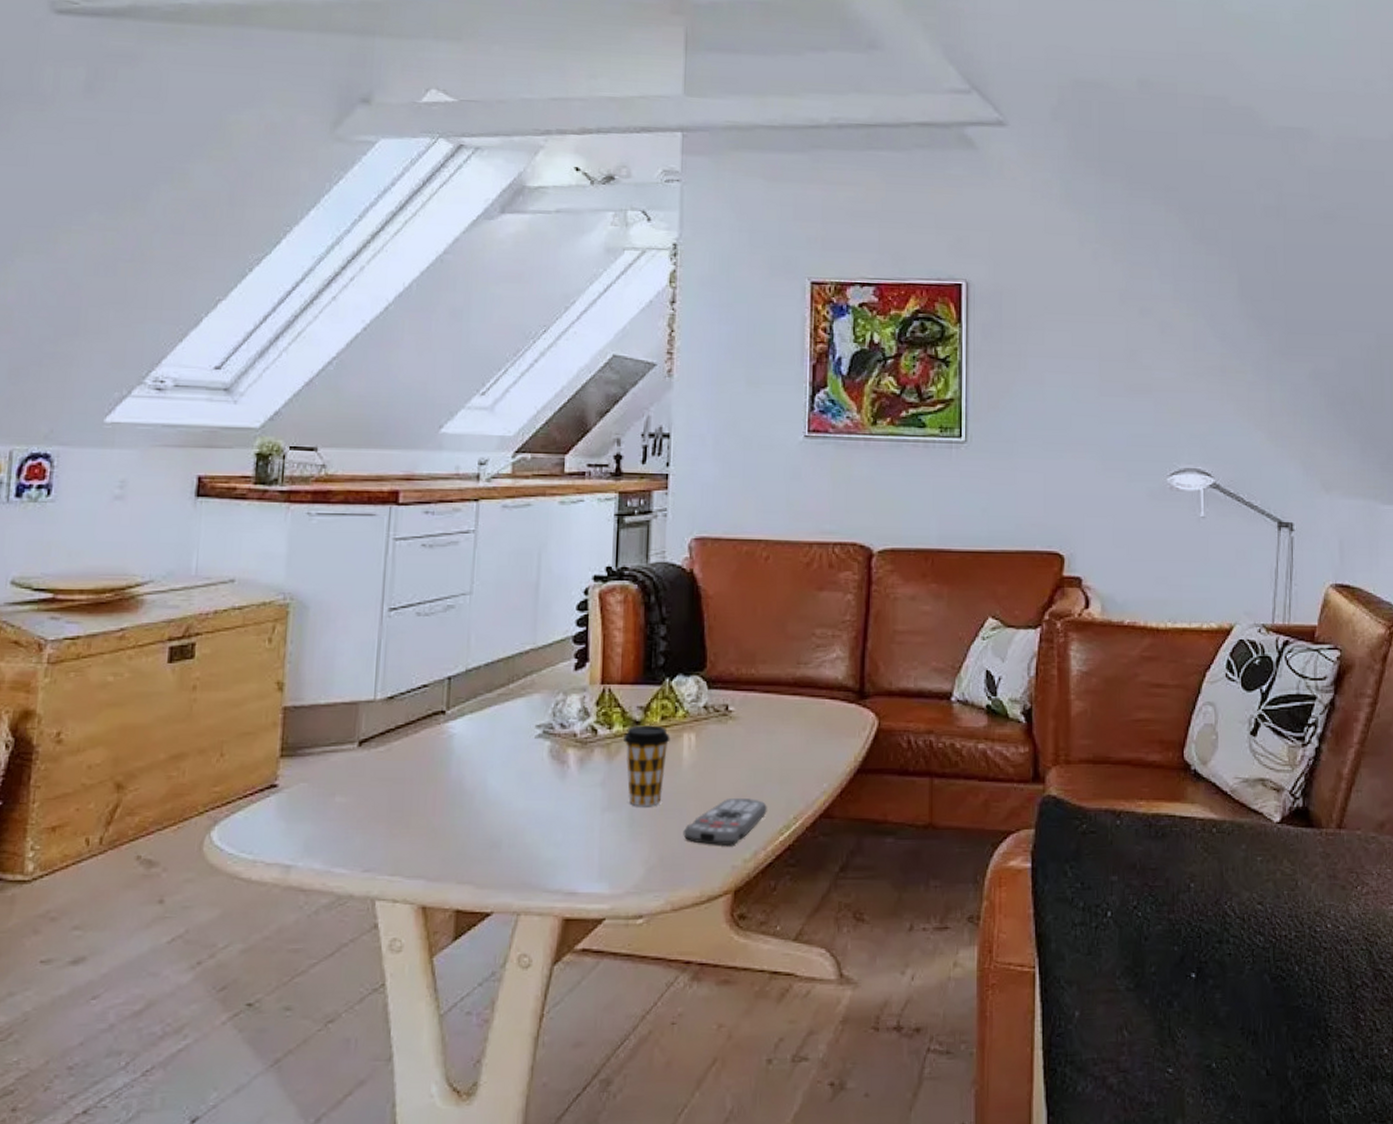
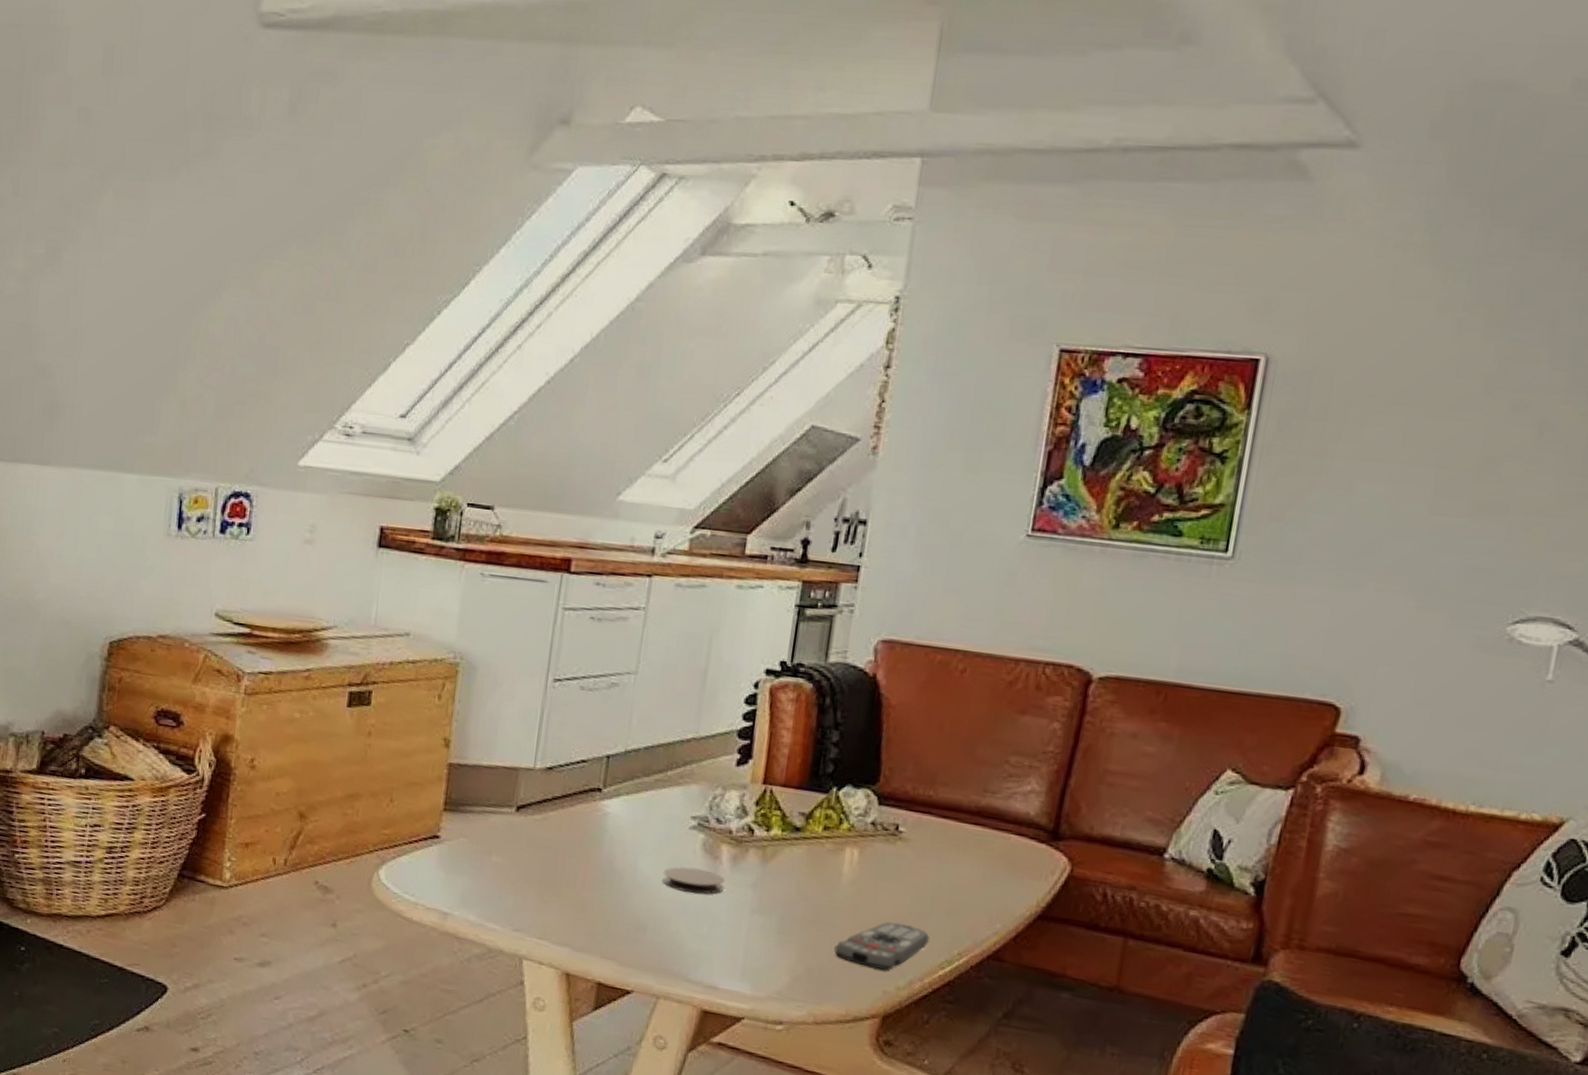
coaster: none [513,776,575,802] -> present [662,866,726,895]
coffee cup: present [624,724,670,806] -> none [780,832,832,917]

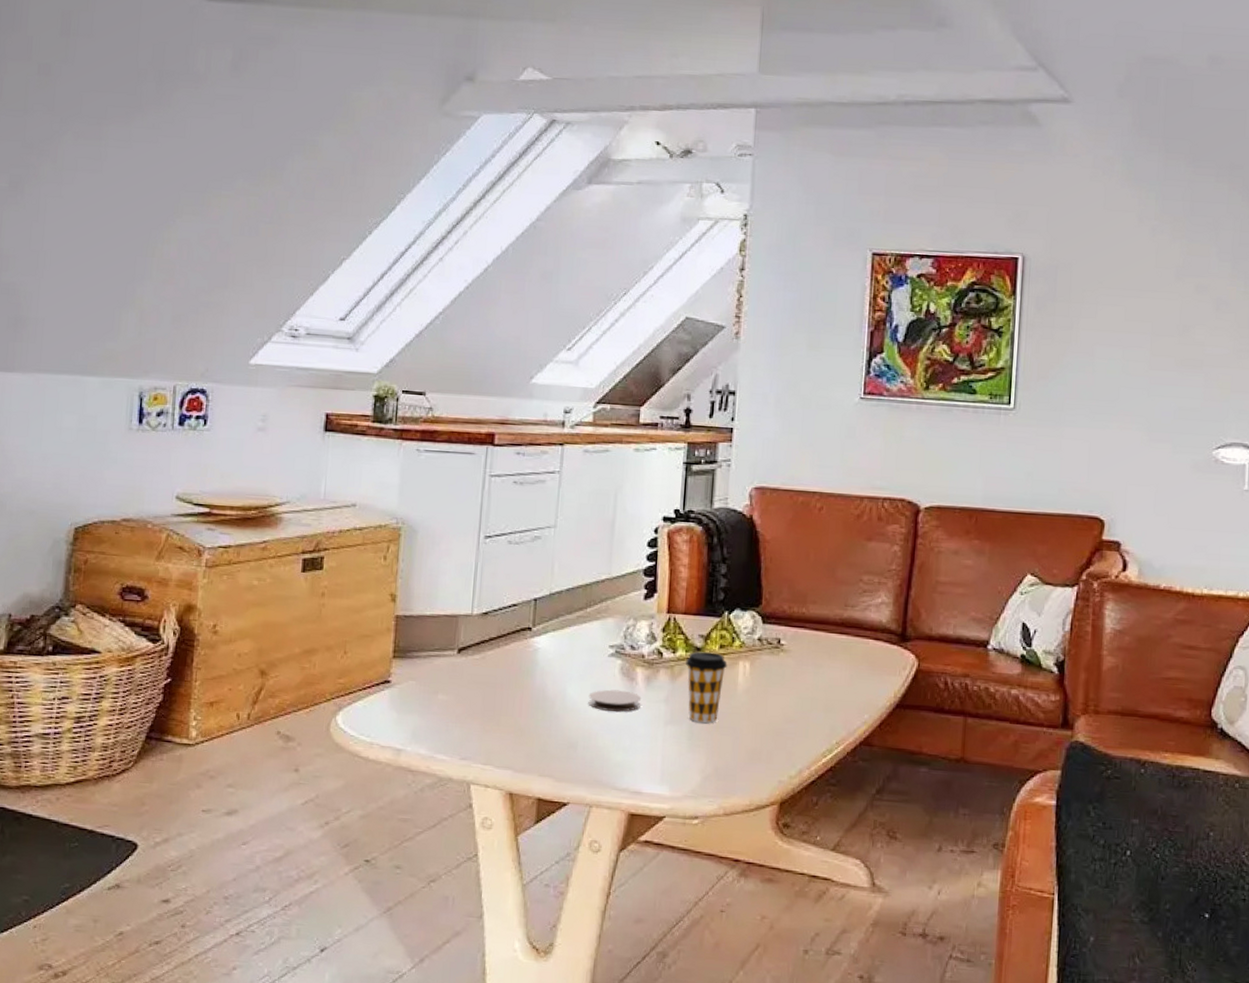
coffee cup: none [780,832,832,917] -> present [686,651,727,723]
remote control: present [834,922,930,971] -> none [736,721,812,763]

